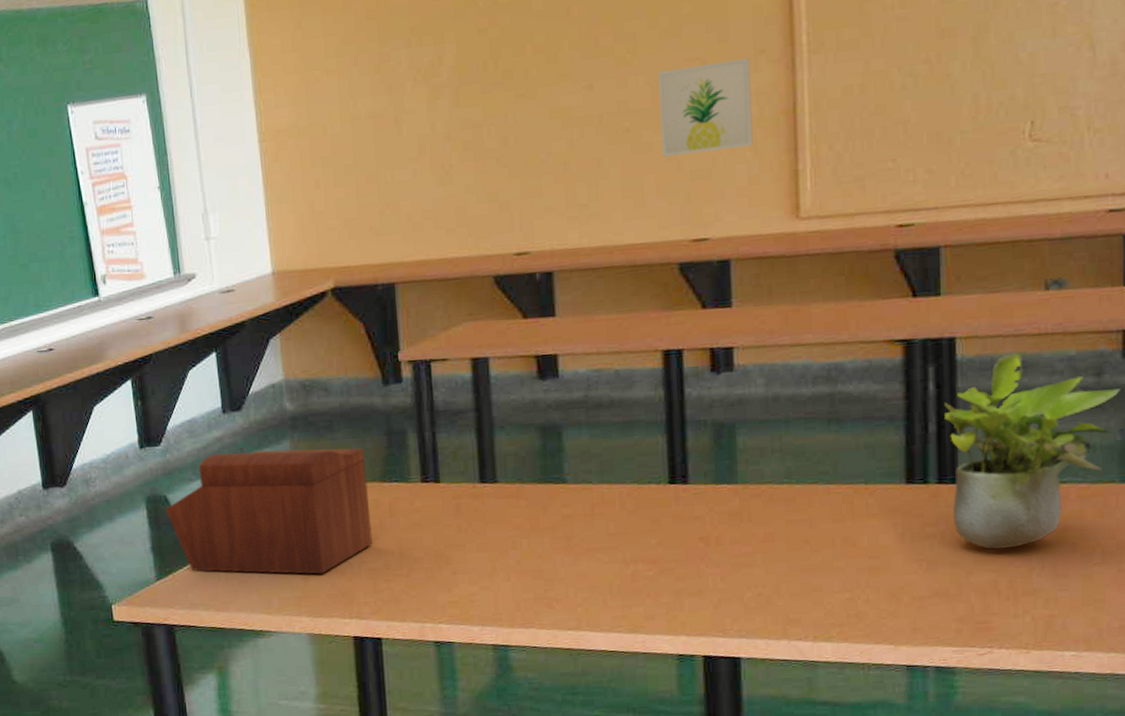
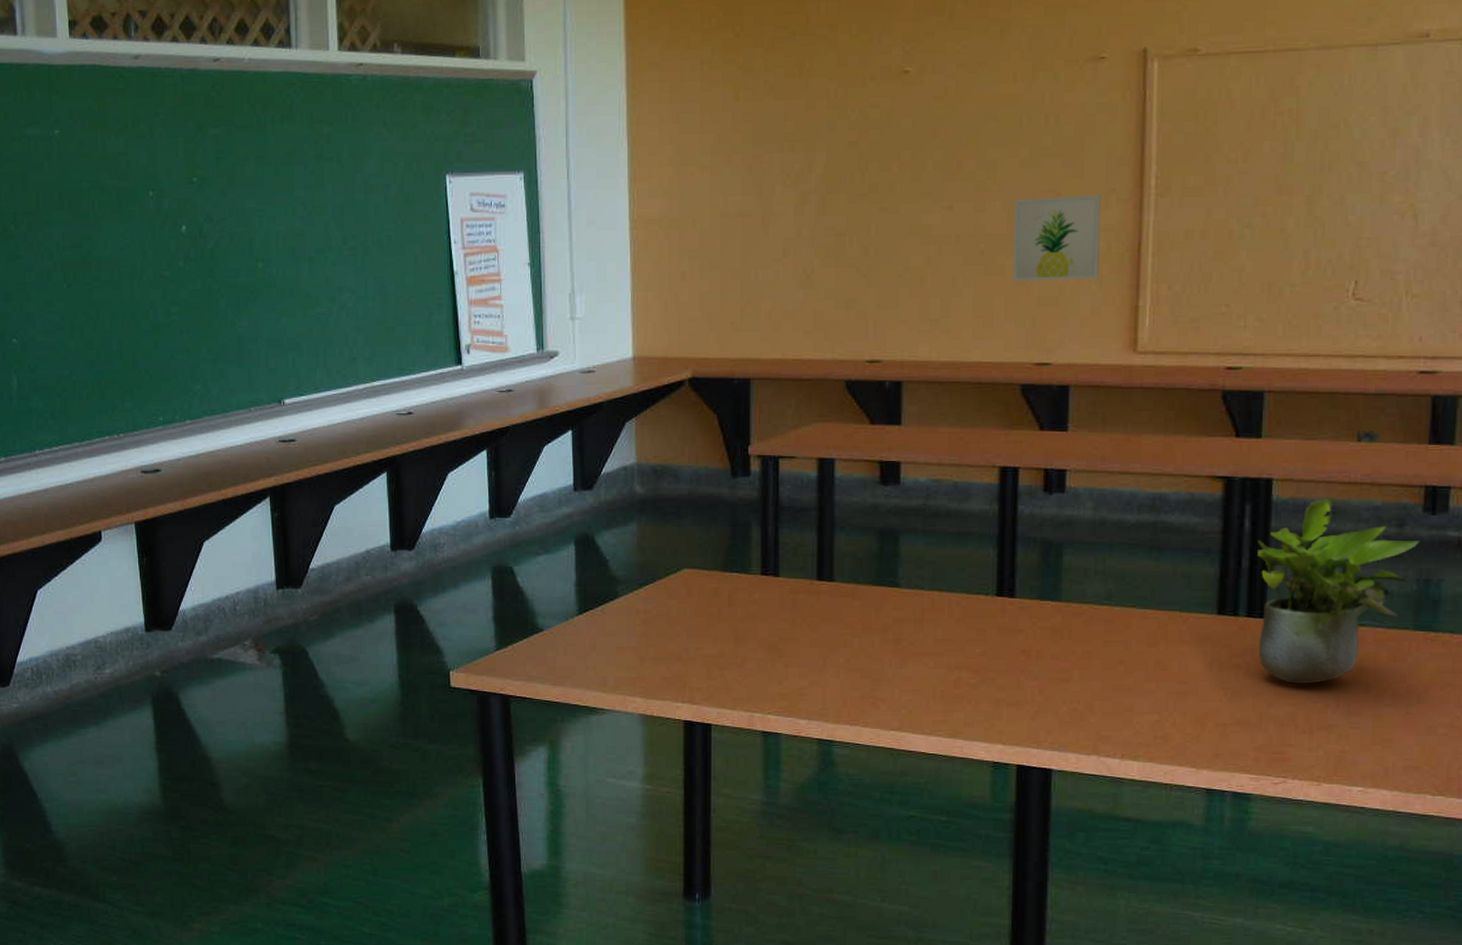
sewing box: present [165,448,373,575] -> none [510,530,710,657]

